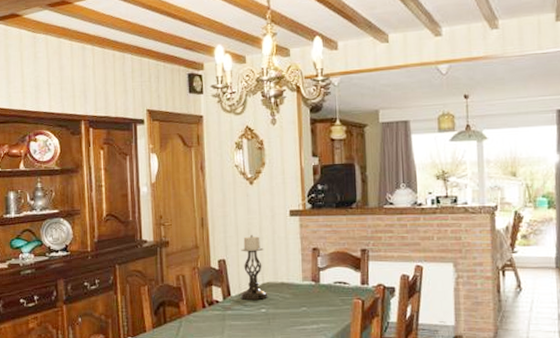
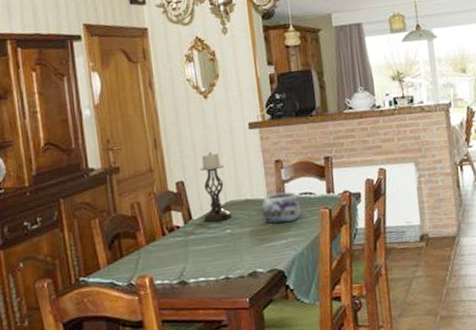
decorative bowl: none [295,279,336,309] -> present [260,192,303,224]

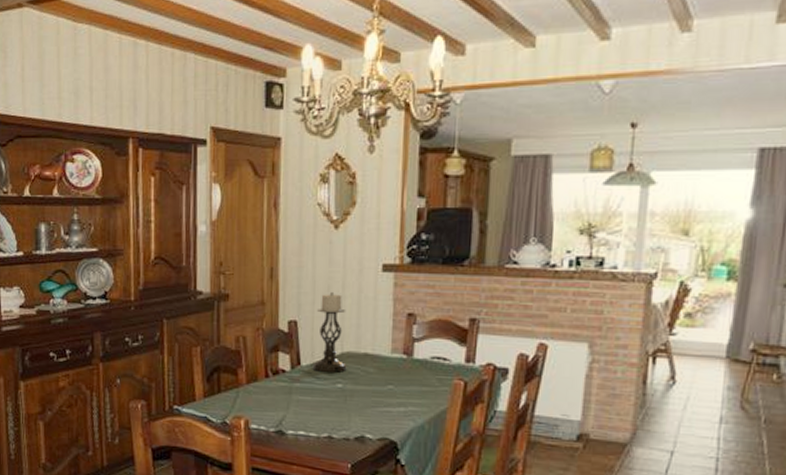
decorative bowl: present [260,192,303,224] -> none [381,351,433,389]

